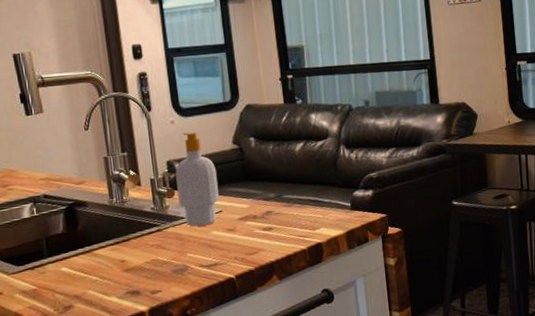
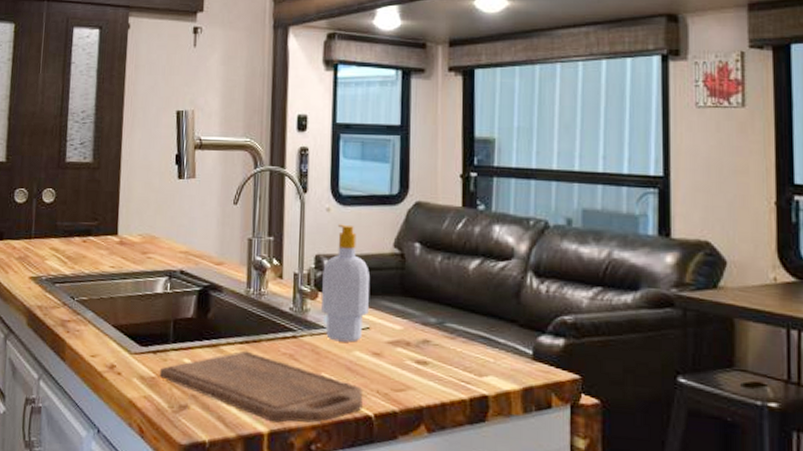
cutting board: none [39,249,225,301] -> present [159,350,363,423]

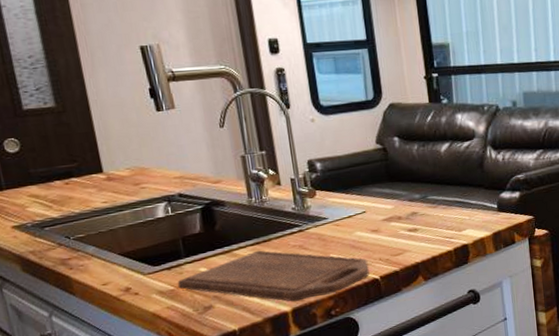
soap bottle: present [321,224,370,343] -> none [317,131,363,228]

